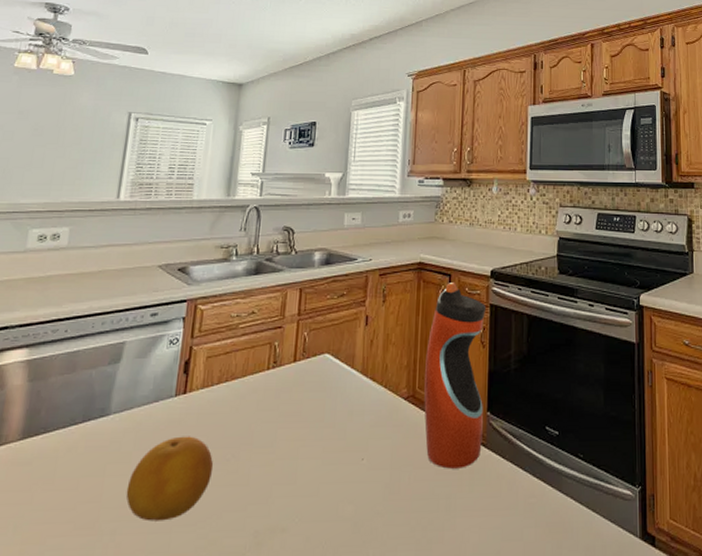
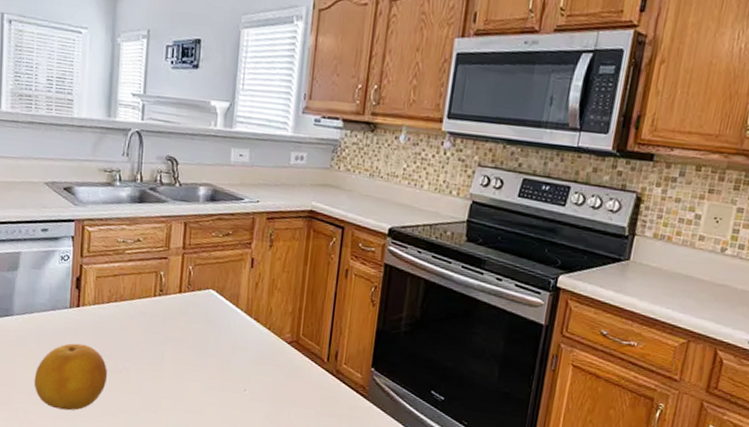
water bottle: present [424,281,486,469] -> none [307,235,380,414]

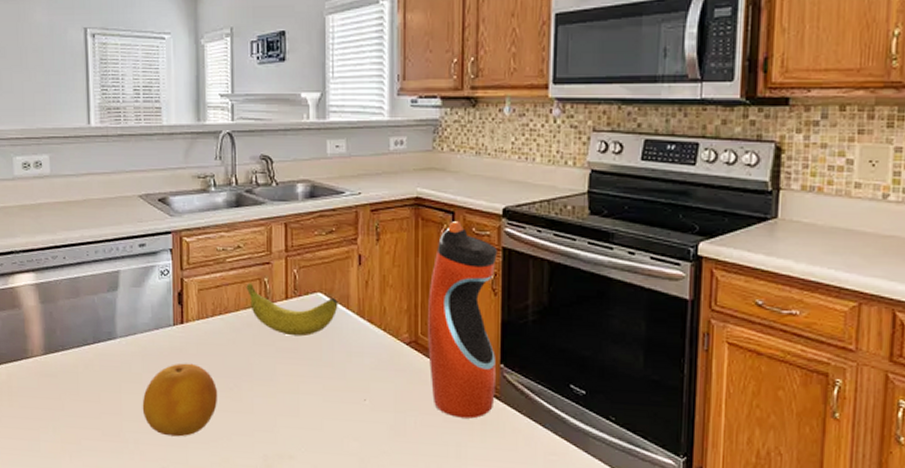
banana: none [142,274,229,329] -> present [246,282,338,337]
water bottle: none [307,235,380,414] -> present [428,220,497,419]

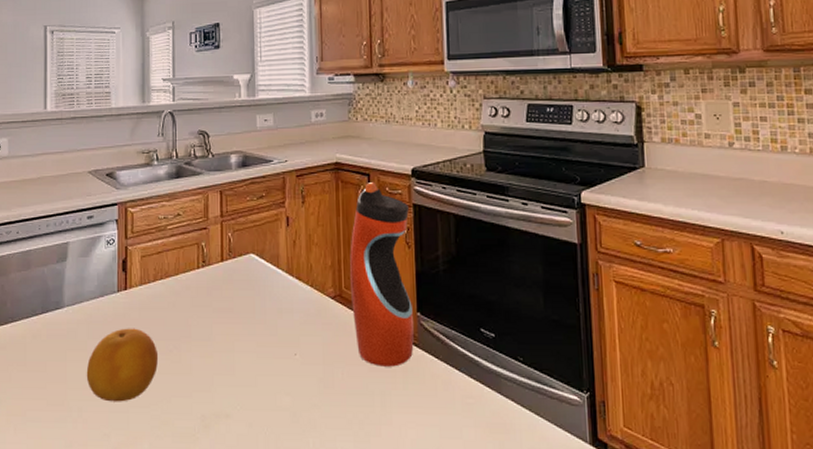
banana: present [246,282,338,337] -> none [185,247,269,296]

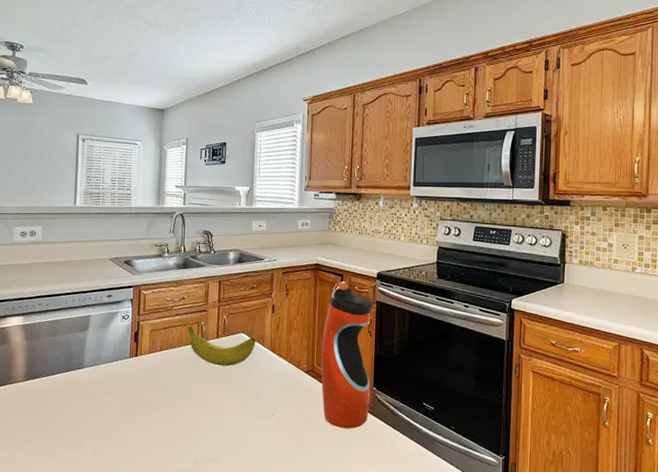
fruit: present [86,328,159,402] -> none [100,387,161,446]
banana: none [185,247,269,296] -> present [187,325,256,367]

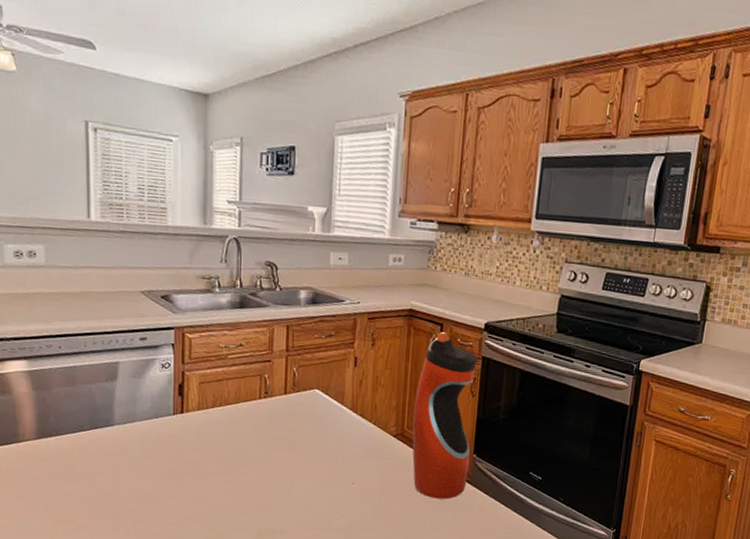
banana: present [187,325,256,367] -> none [246,378,334,428]

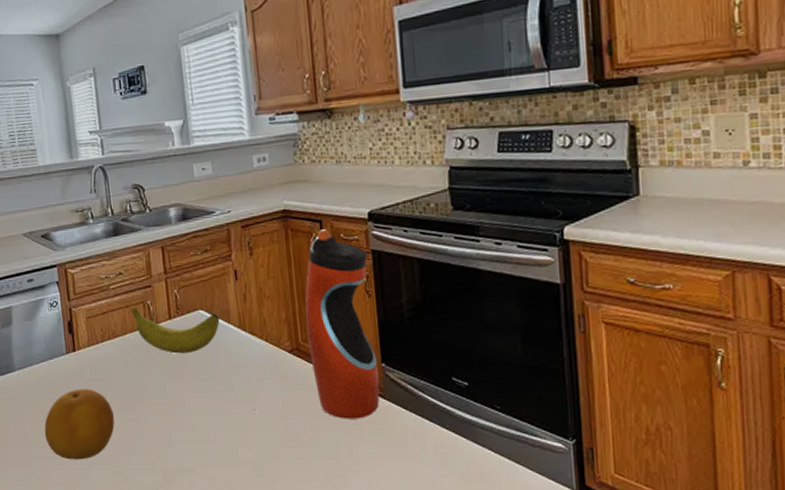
fruit: none [139,449,216,516] -> present [44,388,115,460]
banana: none [246,378,334,428] -> present [130,306,220,354]

